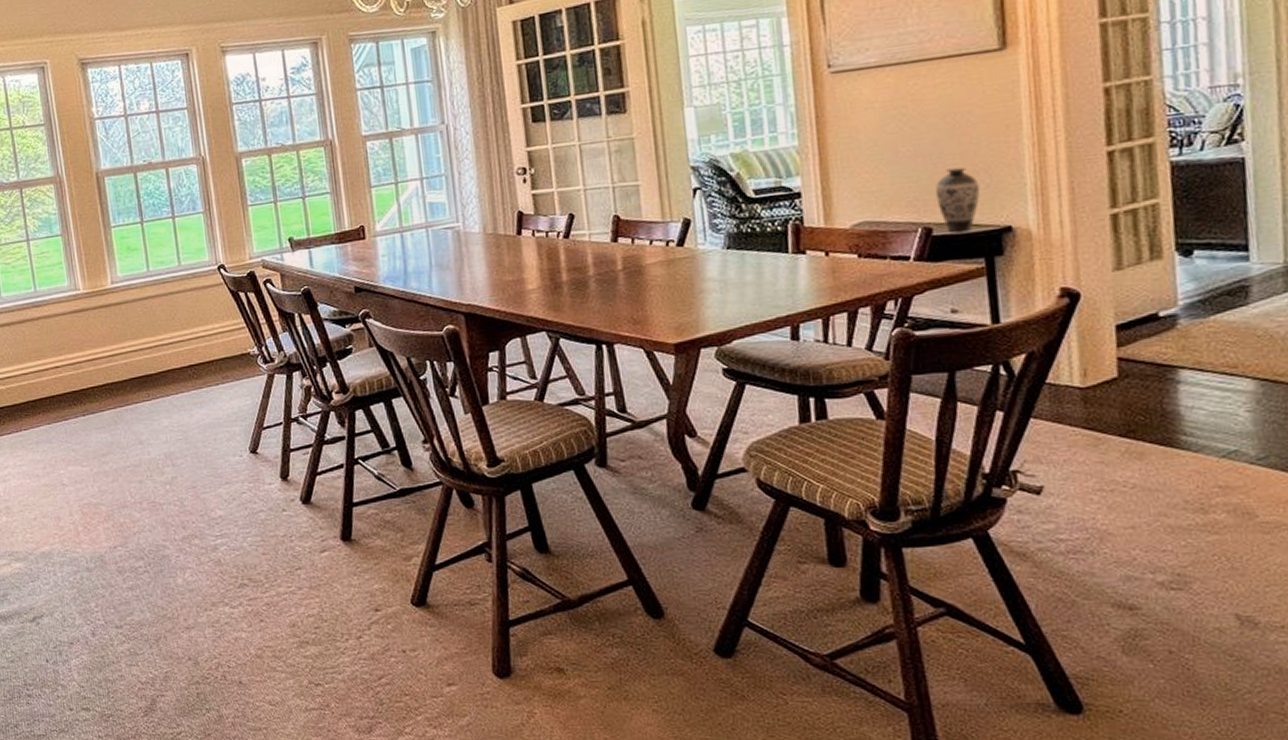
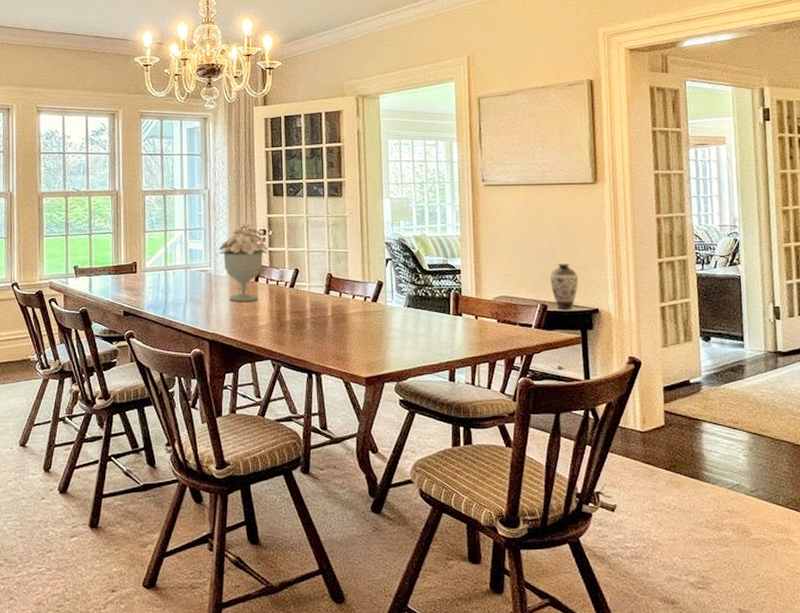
bouquet: none [467,160,532,264] -> present [220,222,269,303]

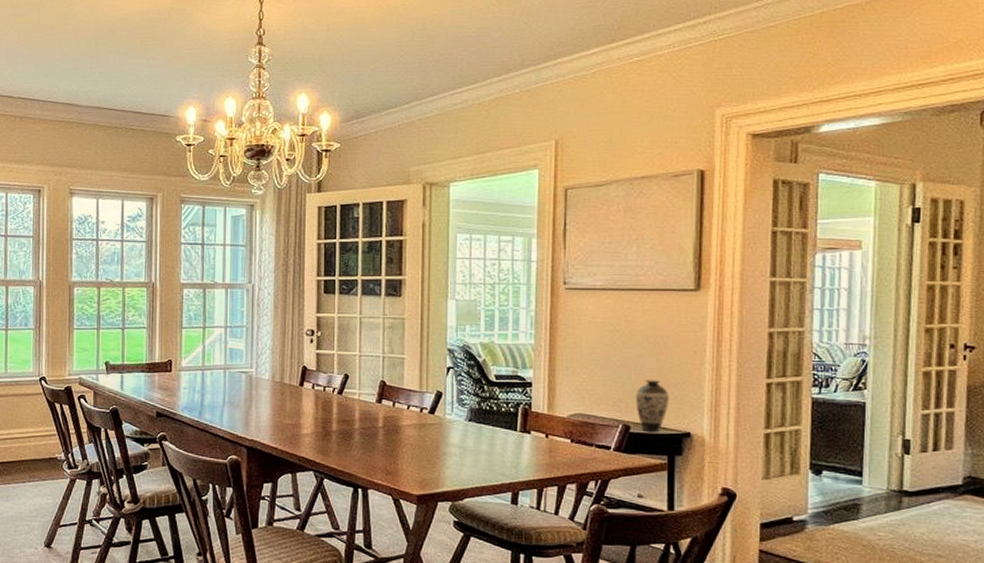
bouquet: present [220,222,269,303] -> none [262,321,316,409]

